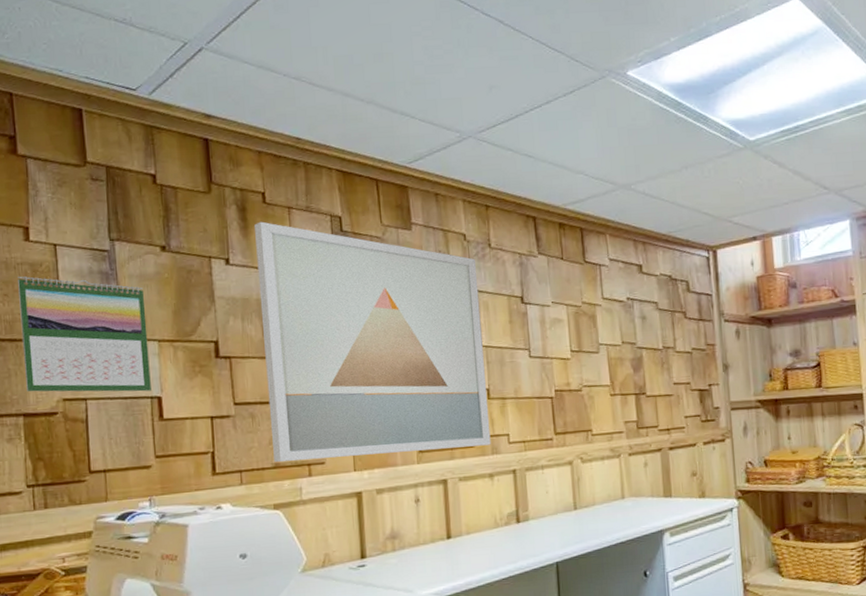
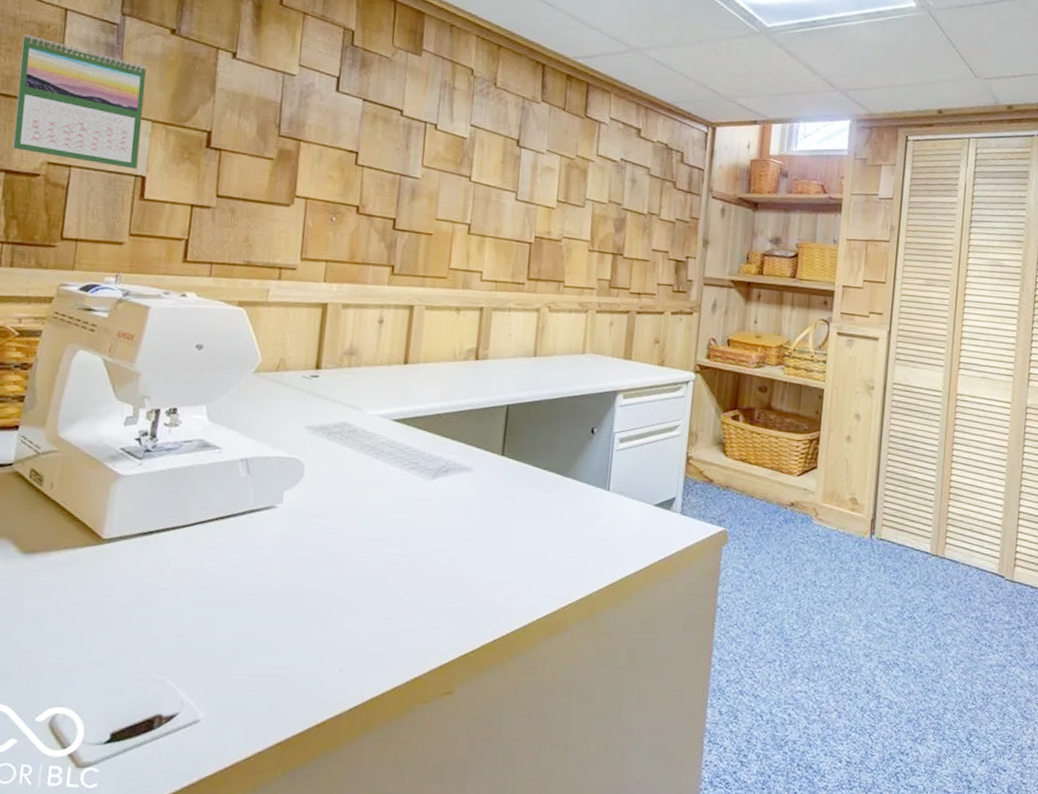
wall art: present [255,221,491,462] -> none [246,22,480,279]

